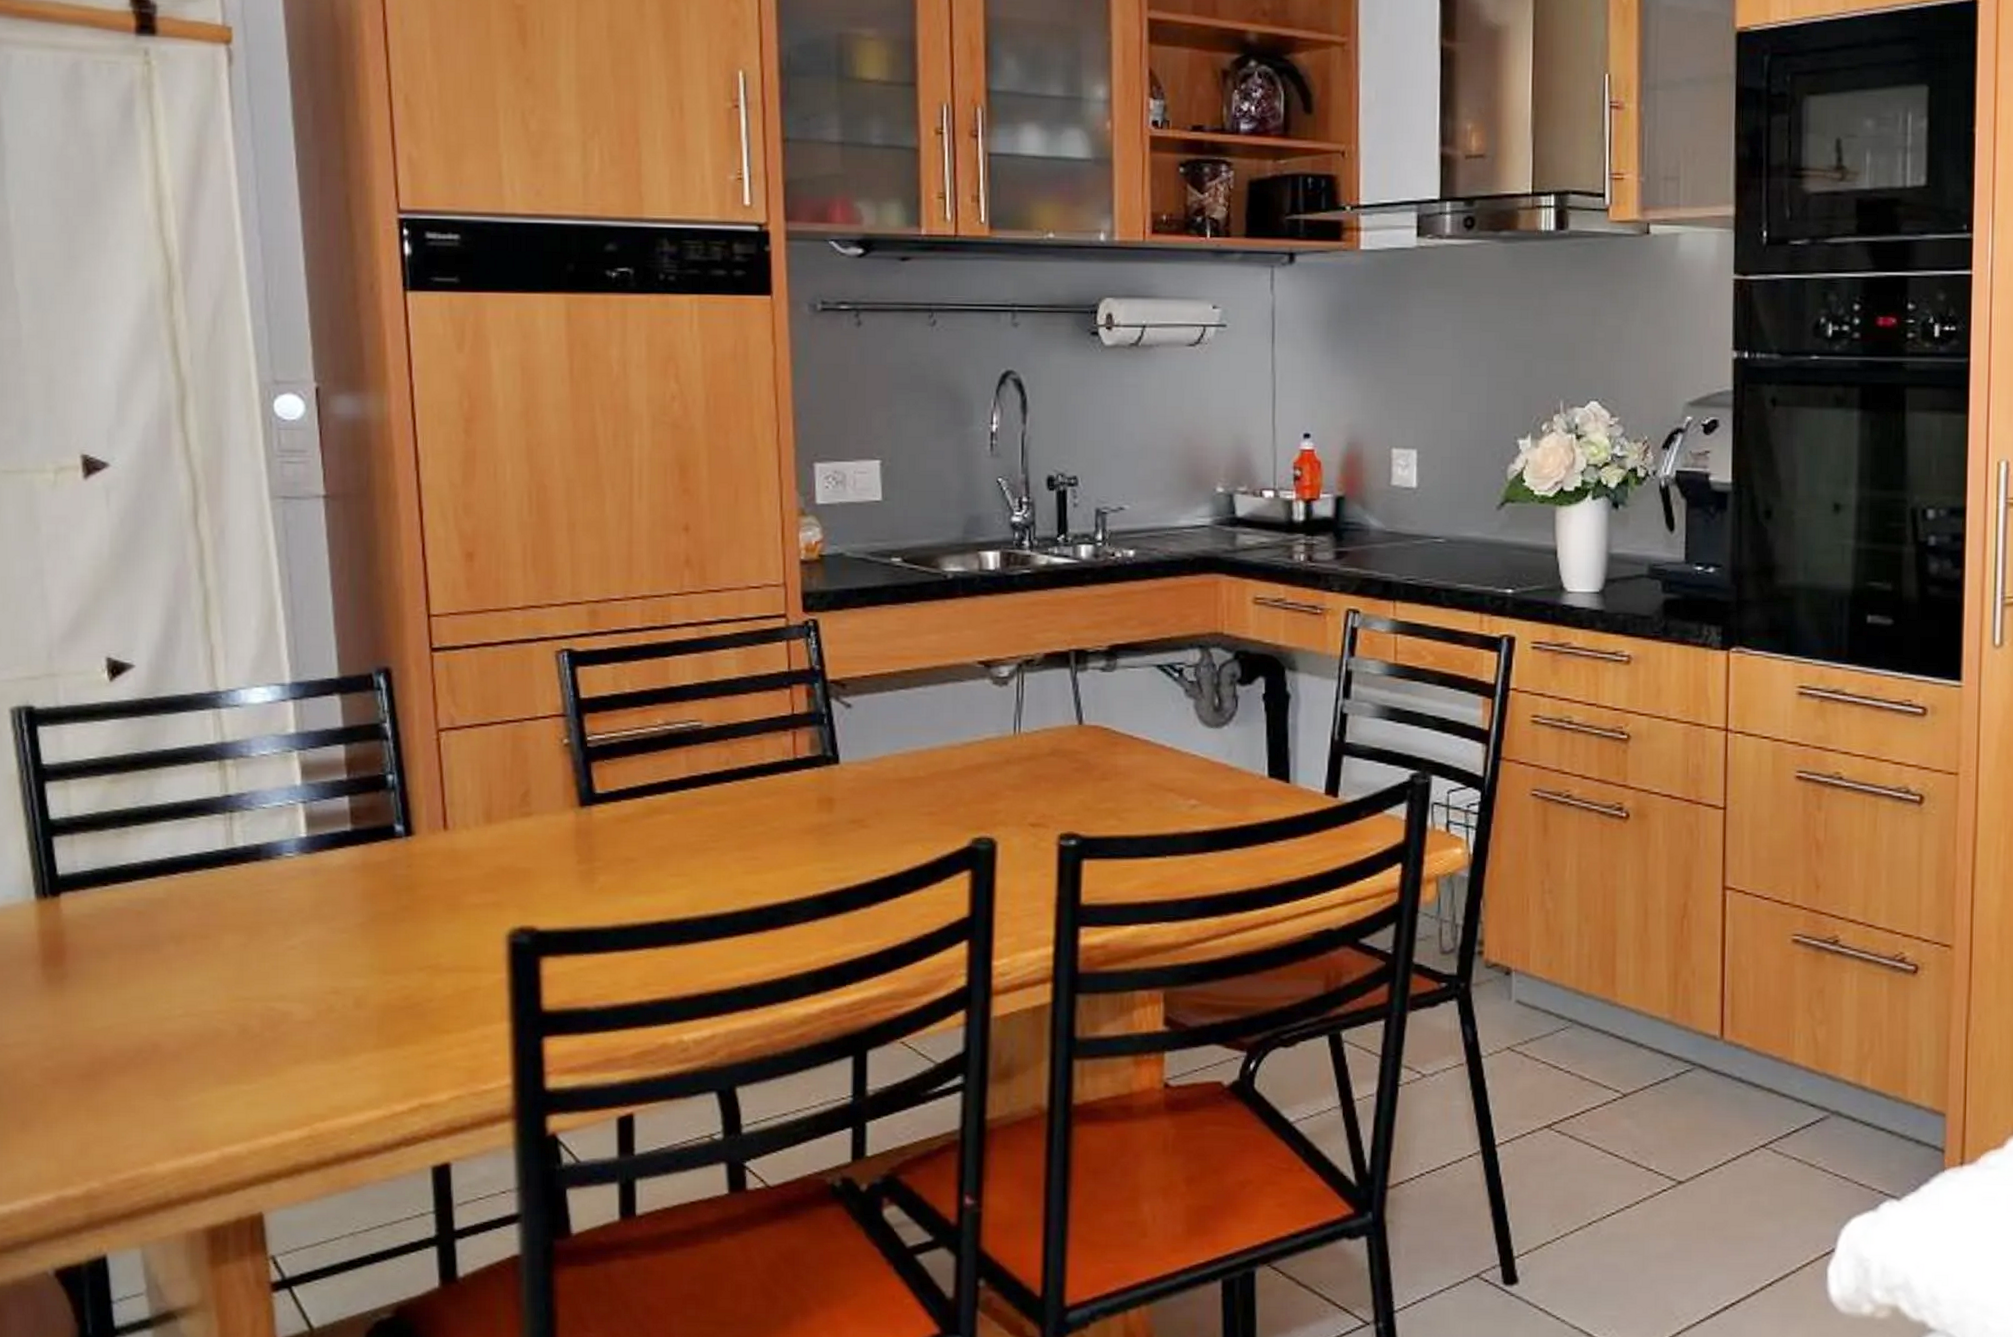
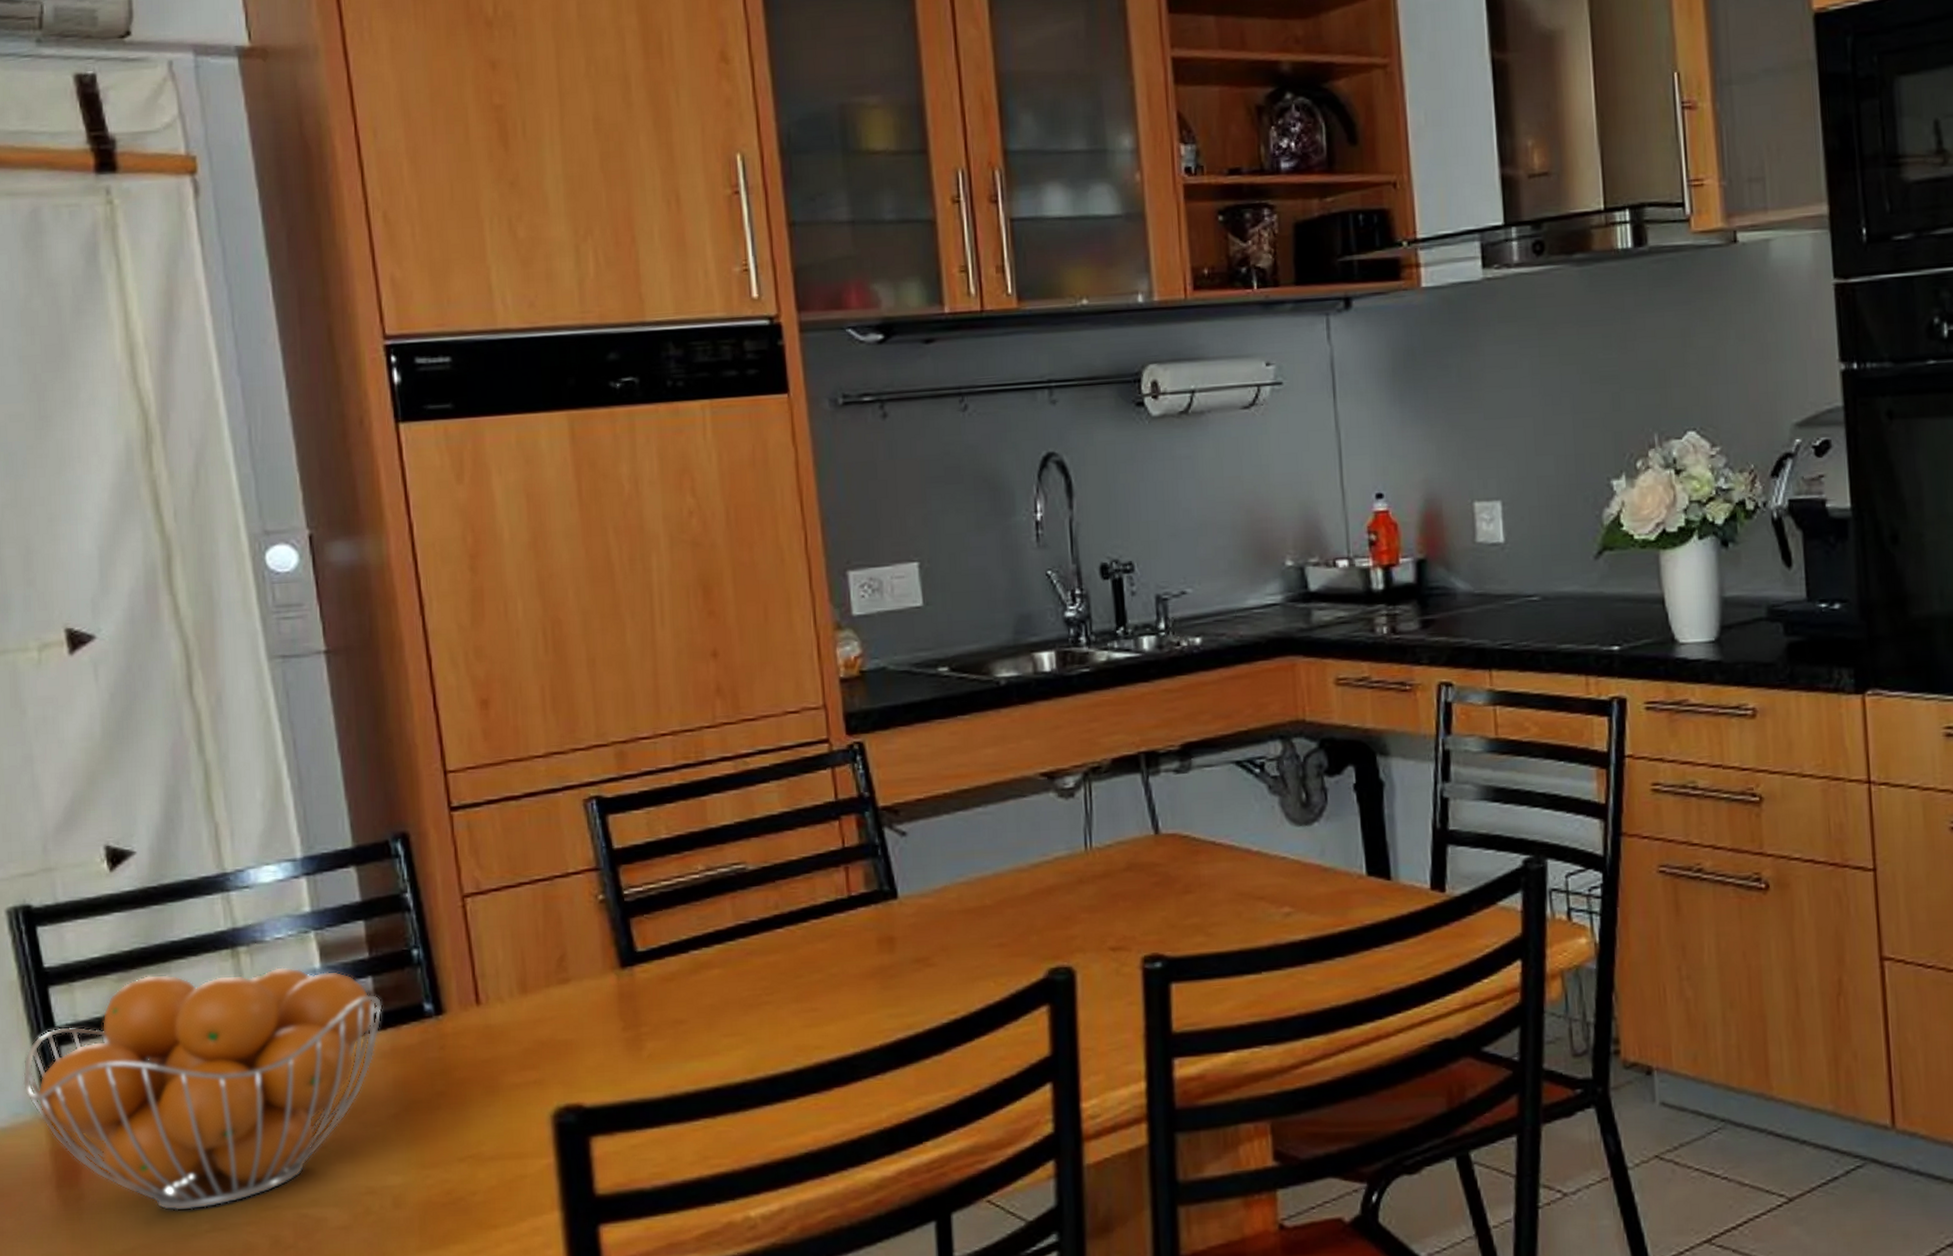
fruit basket: none [16,778,357,996] -> present [22,967,383,1212]

